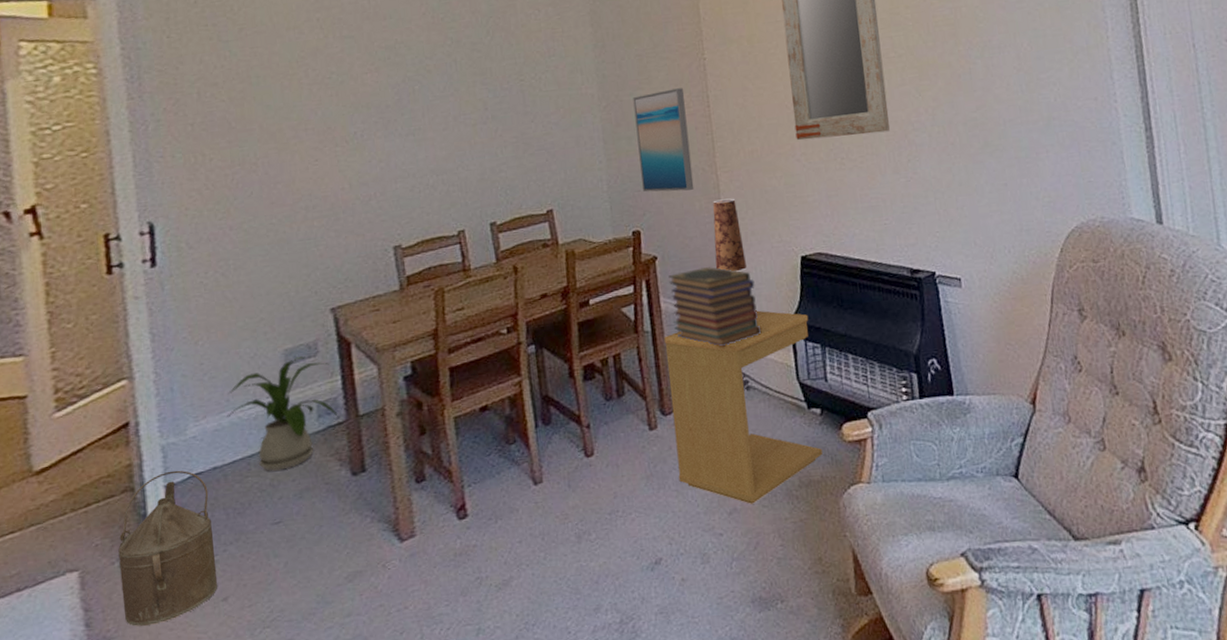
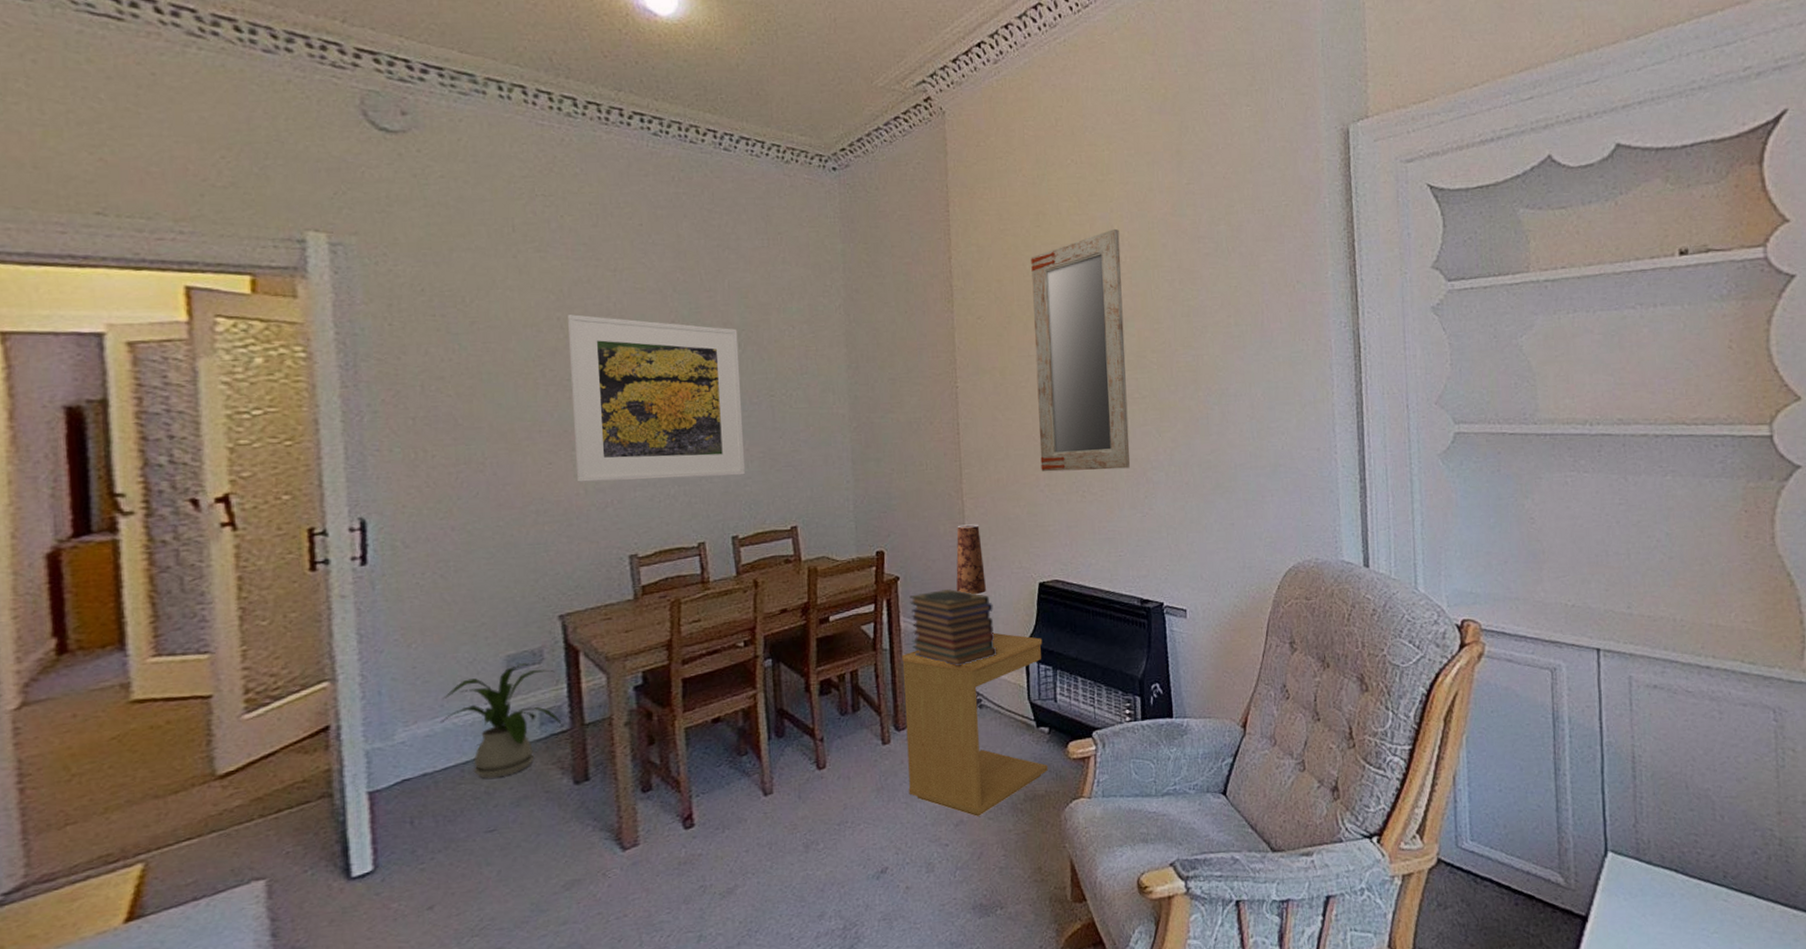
watering can: present [118,470,218,627] -> none [312,776,424,936]
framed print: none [325,14,500,177] -> present [567,314,746,482]
wall art: present [633,88,694,192] -> none [884,414,940,515]

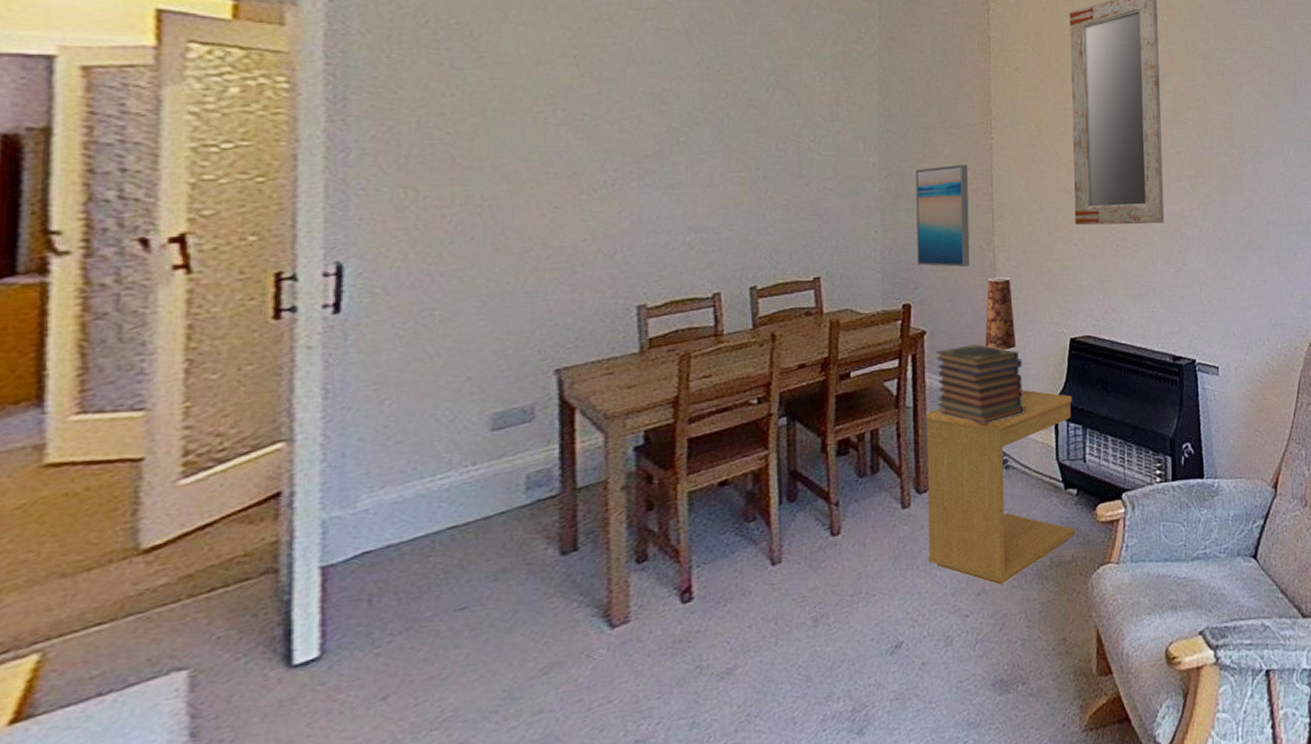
house plant: present [440,662,562,778] -> none [411,420,551,550]
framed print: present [567,314,746,482] -> none [584,53,768,228]
wall art: none [884,414,940,515] -> present [915,164,970,267]

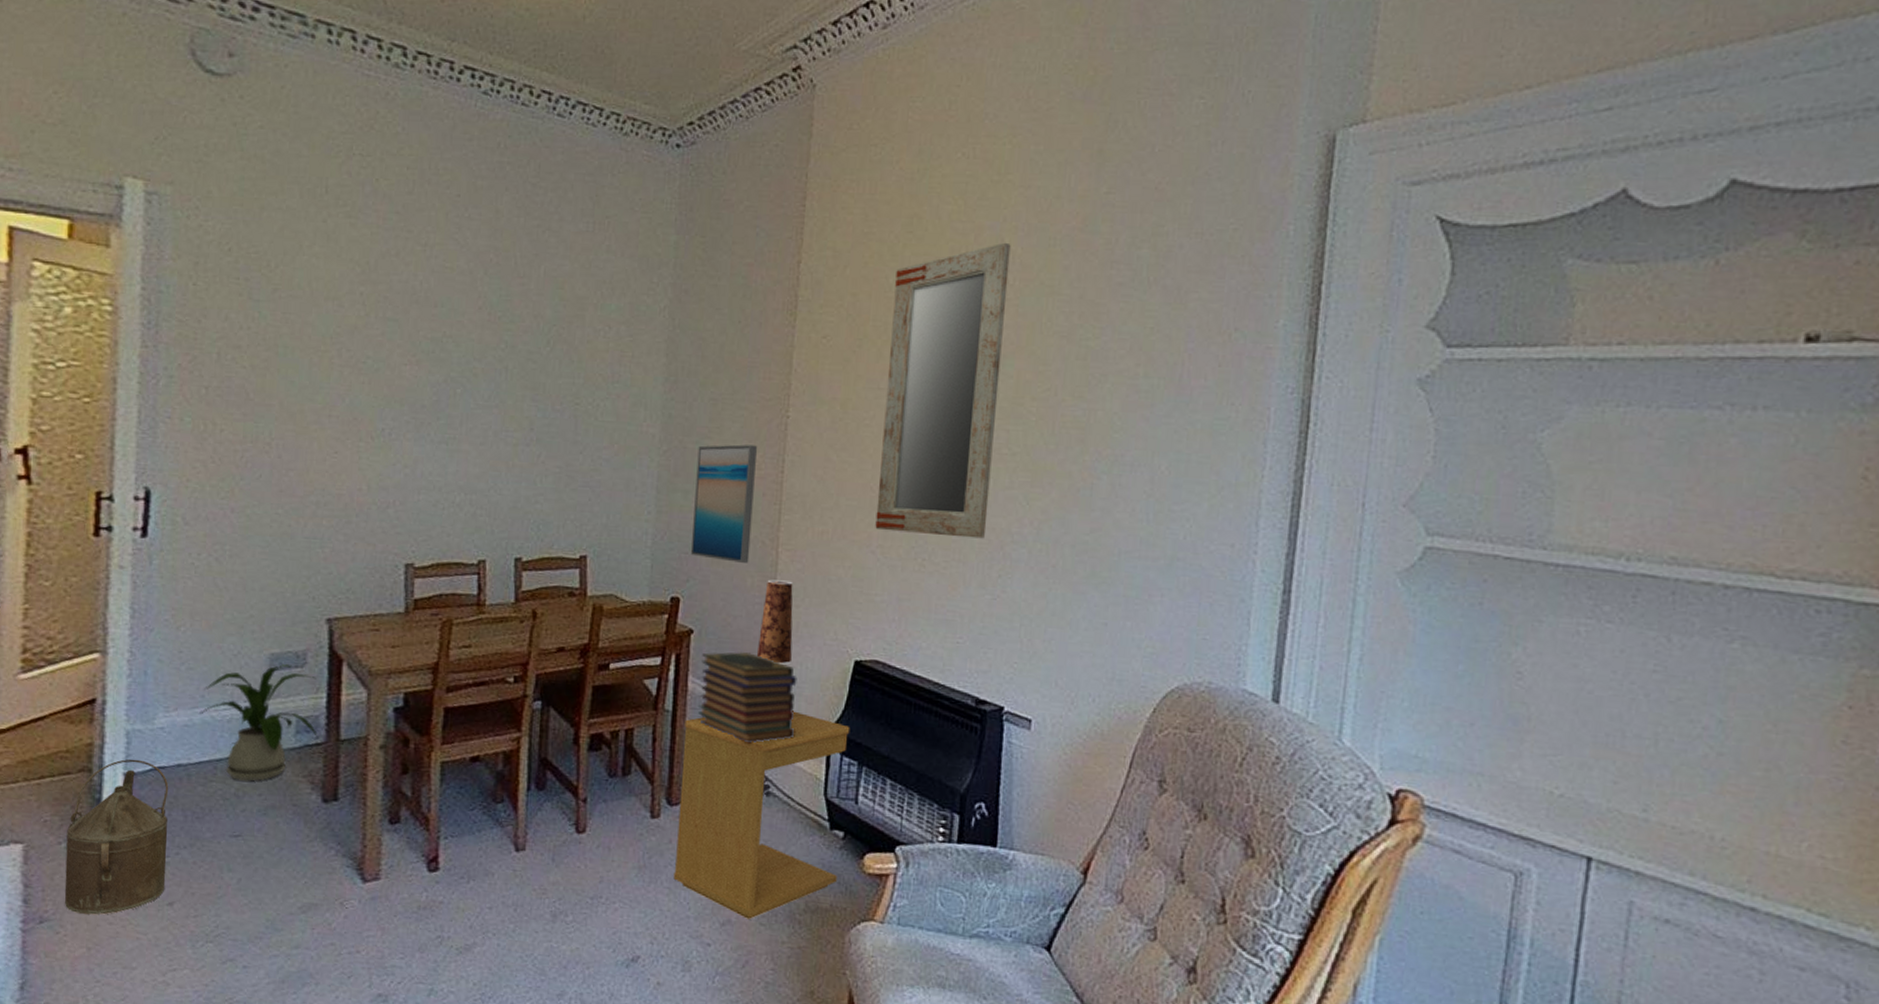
watering can: none [246,548,378,734] -> present [65,759,169,915]
house plant: none [411,420,551,550] -> present [199,663,317,781]

